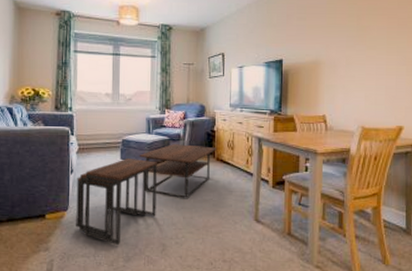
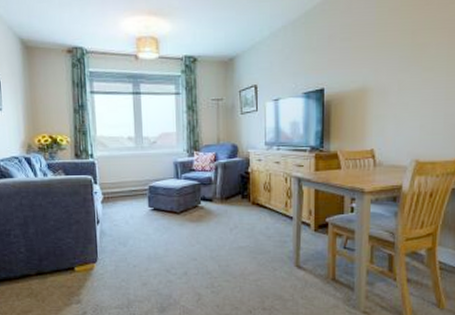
coffee table: present [76,144,216,245] -> none [104,188,252,295]

